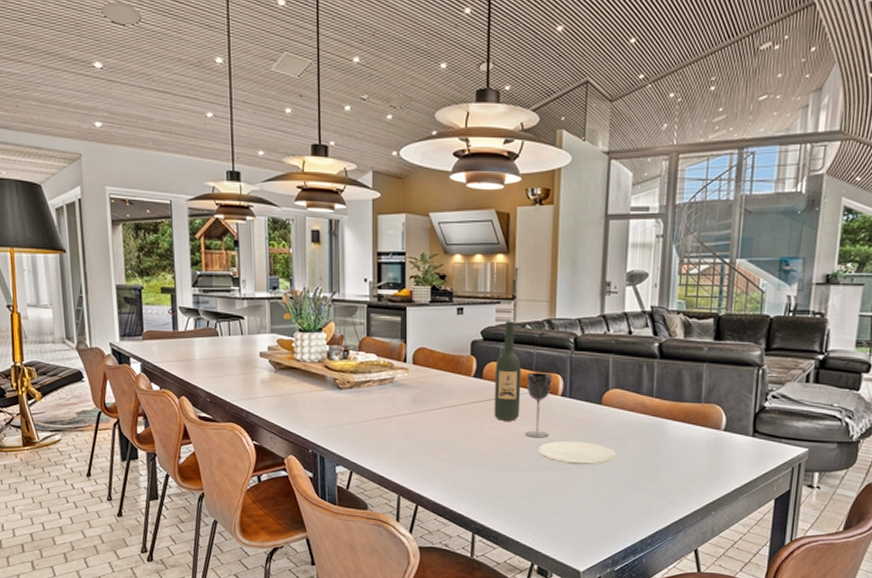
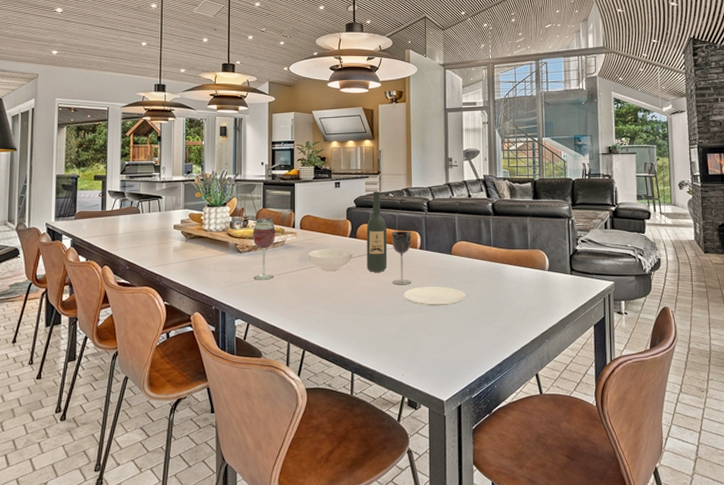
wineglass: none [354,349,383,423] -> present [252,218,276,280]
bowl: none [421,389,479,416] -> present [307,248,354,271]

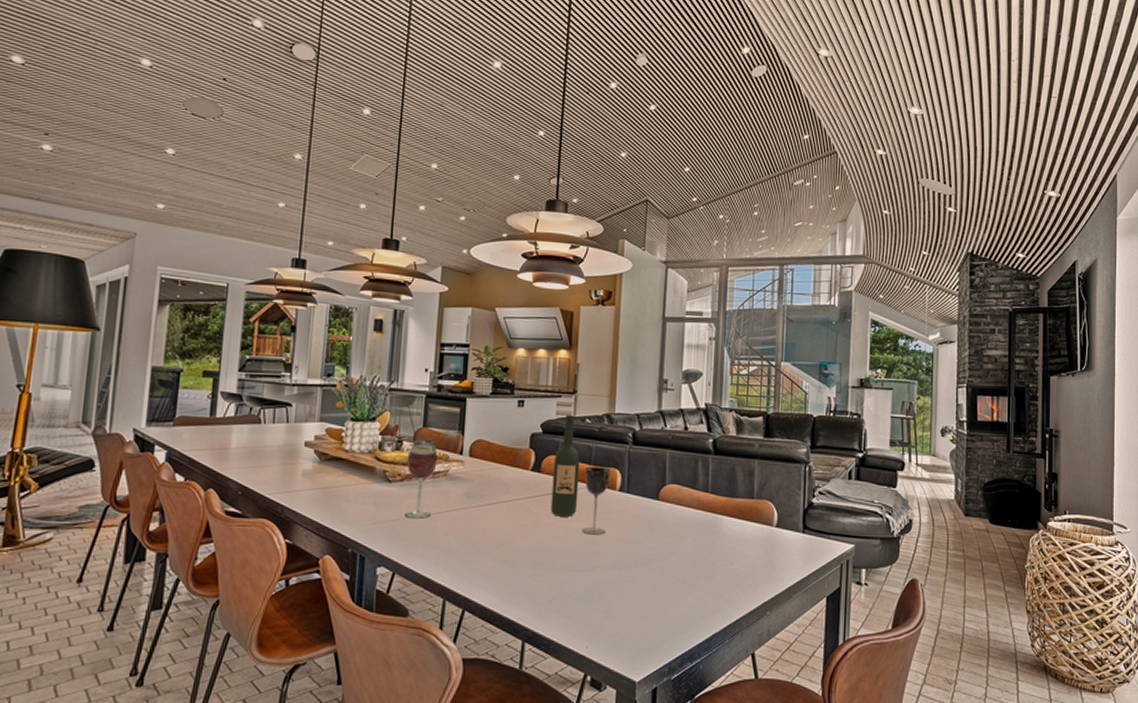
bowl: present [307,248,354,271] -> none [476,483,536,512]
plate: present [404,286,466,306] -> none [595,537,673,564]

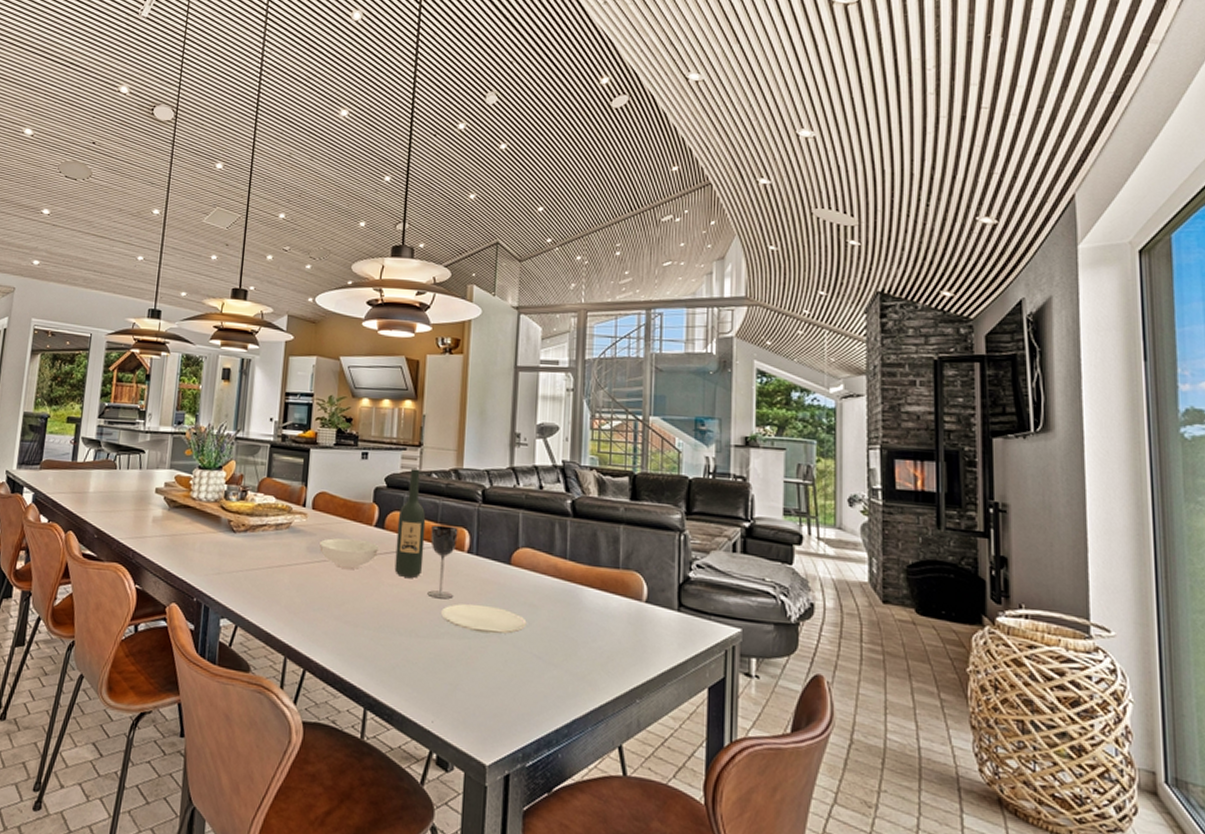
wineglass: present [405,440,438,519] -> none [249,490,281,572]
bowl: none [476,483,536,512] -> present [318,538,380,569]
plate: none [595,537,673,564] -> present [441,603,527,634]

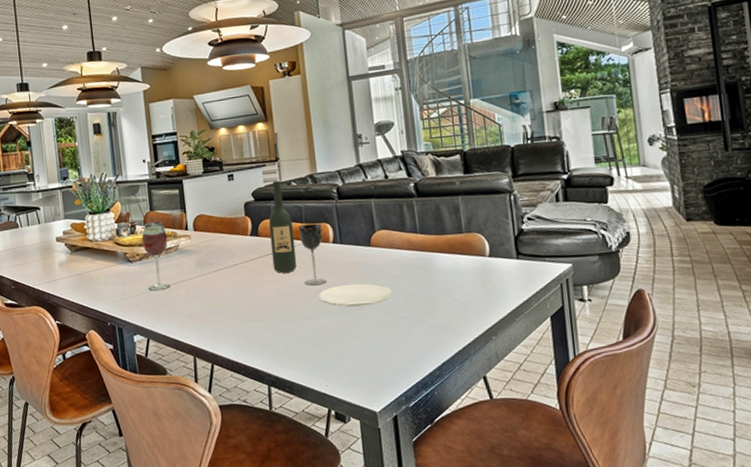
wineglass: none [249,490,281,572] -> present [141,222,170,291]
bowl: present [318,538,380,569] -> none [205,249,258,275]

